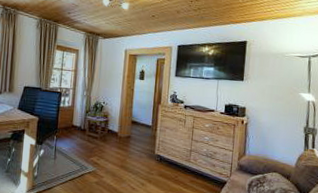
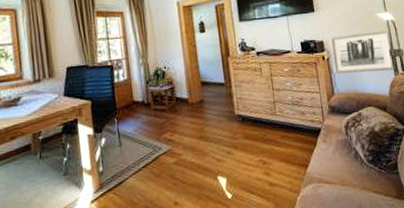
wall art: none [249,105,309,146] -> present [329,30,396,74]

